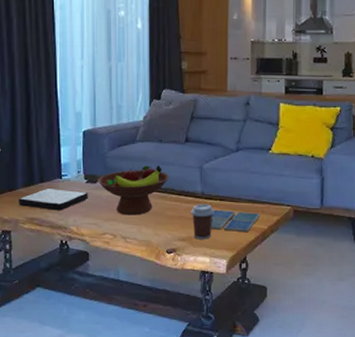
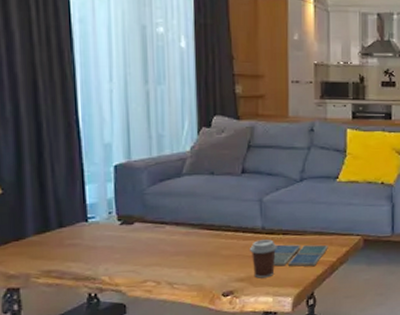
book: present [18,189,88,211] -> none [28,234,123,260]
fruit bowl: present [98,165,170,215] -> none [135,200,224,259]

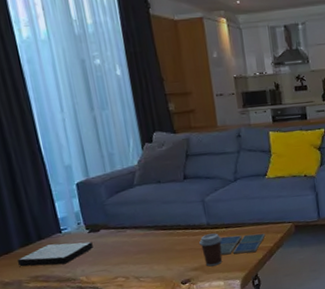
book: none [28,234,123,260] -> present [17,241,93,267]

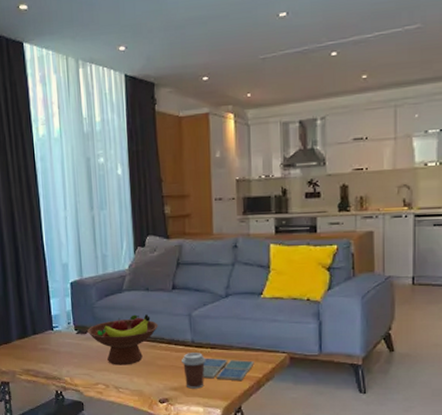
book: present [17,241,93,267] -> none [13,340,79,362]
fruit bowl: none [100,205,174,257] -> present [87,314,158,365]

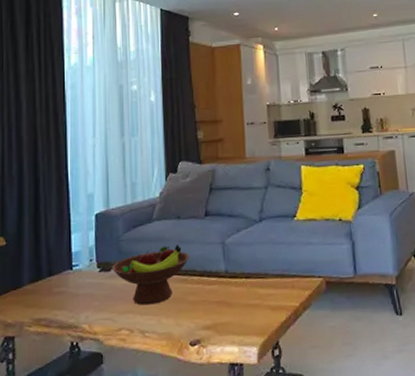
coffee cup: present [182,353,206,389] -> none [215,284,241,326]
drink coaster: present [202,358,254,382] -> none [237,288,291,313]

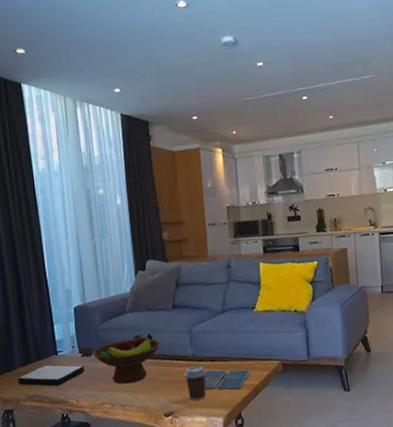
book: none [23,282,101,308] -> present [17,365,85,386]
coffee cup: none [215,284,241,326] -> present [184,366,207,401]
drink coaster: none [237,288,291,313] -> present [204,369,251,390]

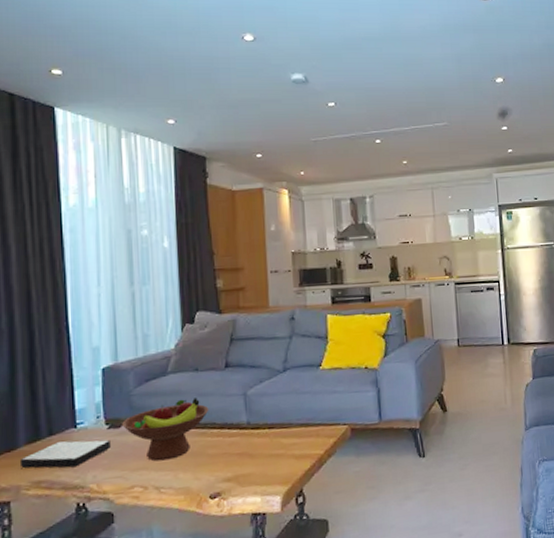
coffee cup: present [184,366,207,401] -> none [236,435,263,477]
drink coaster: present [204,369,251,390] -> none [259,437,315,464]

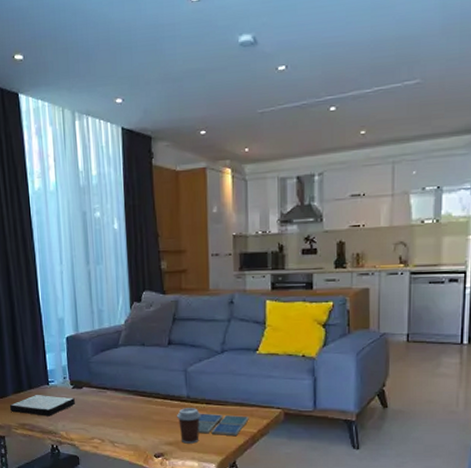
fruit bowl: present [122,398,209,462] -> none [83,369,154,420]
coffee cup: none [236,435,263,477] -> present [177,408,201,444]
drink coaster: none [259,437,315,464] -> present [198,413,249,437]

